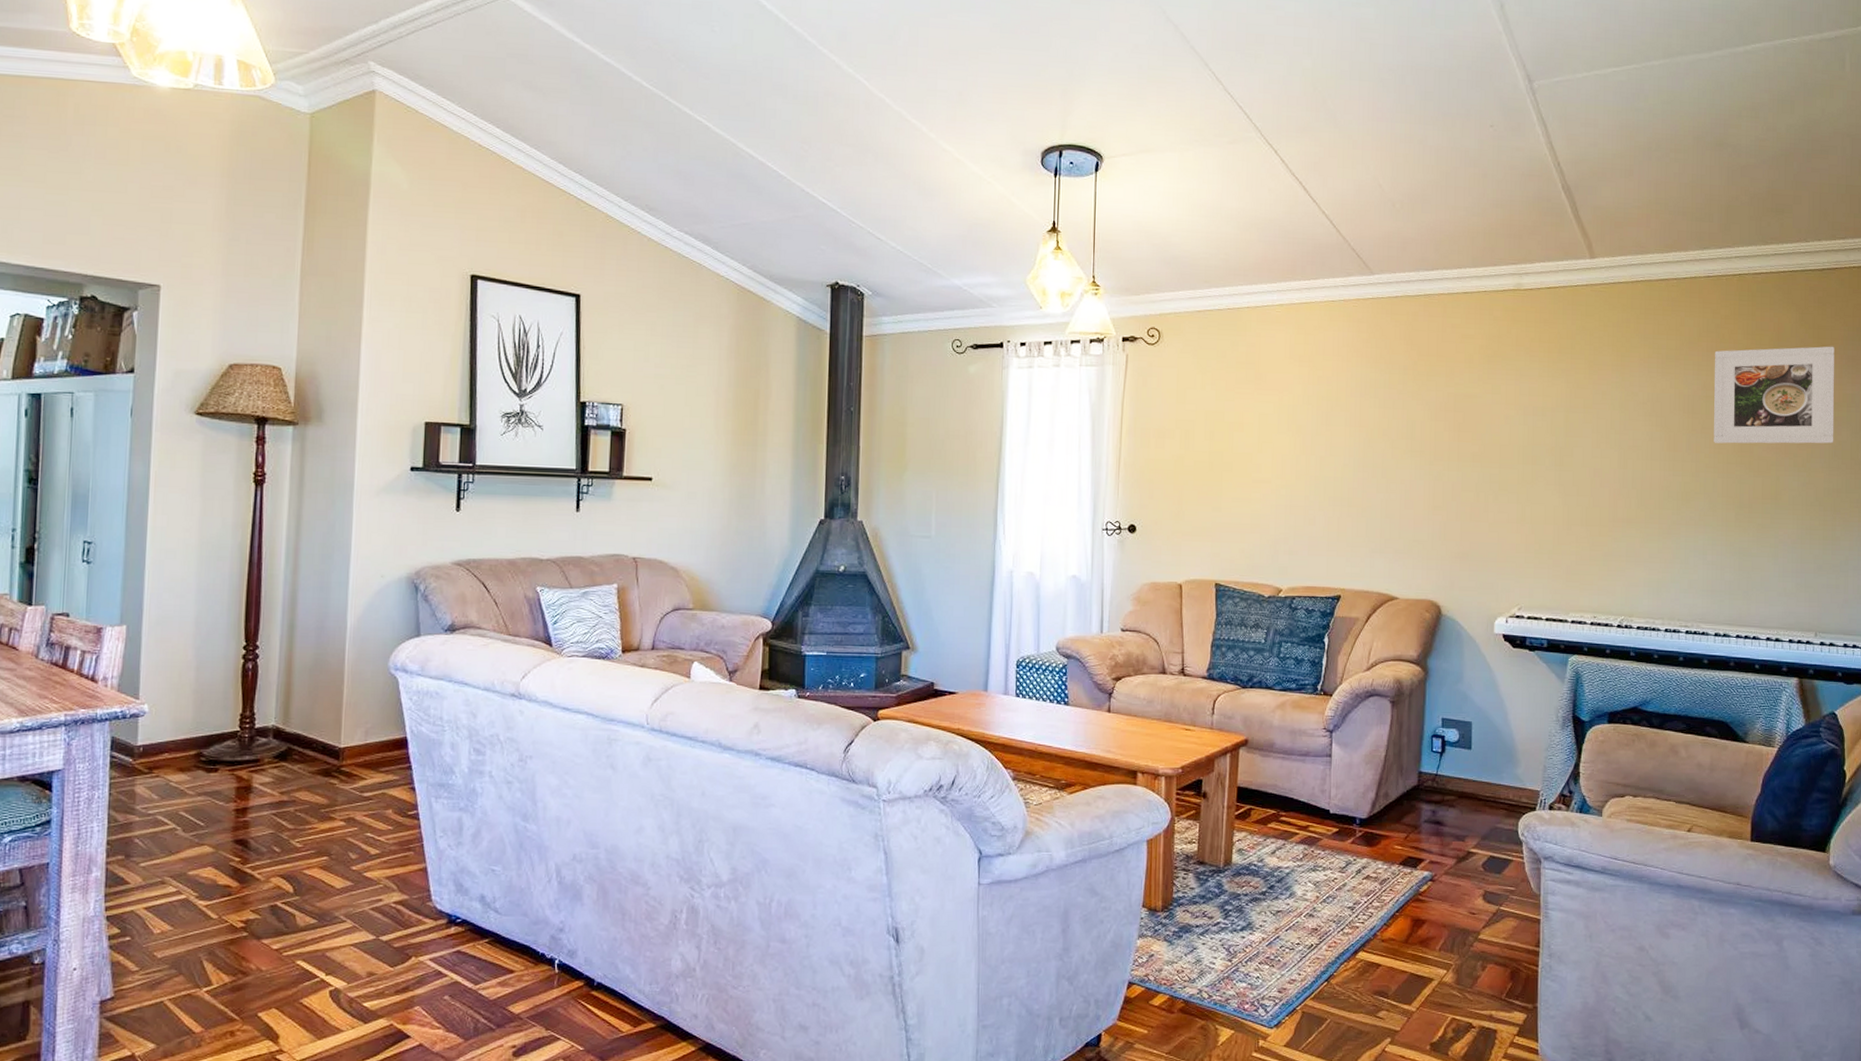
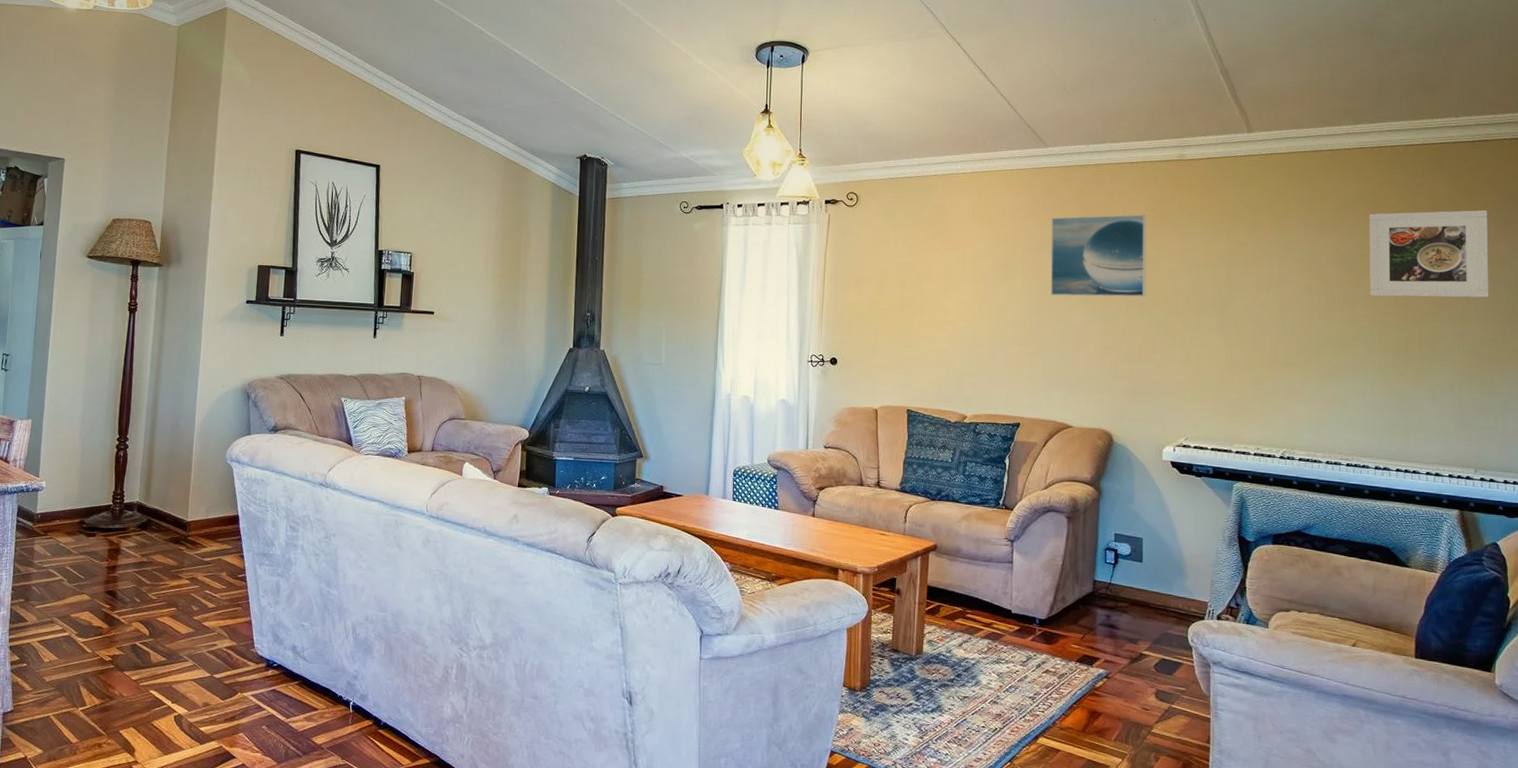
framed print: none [1375,352,1481,448] -> present [1050,214,1147,297]

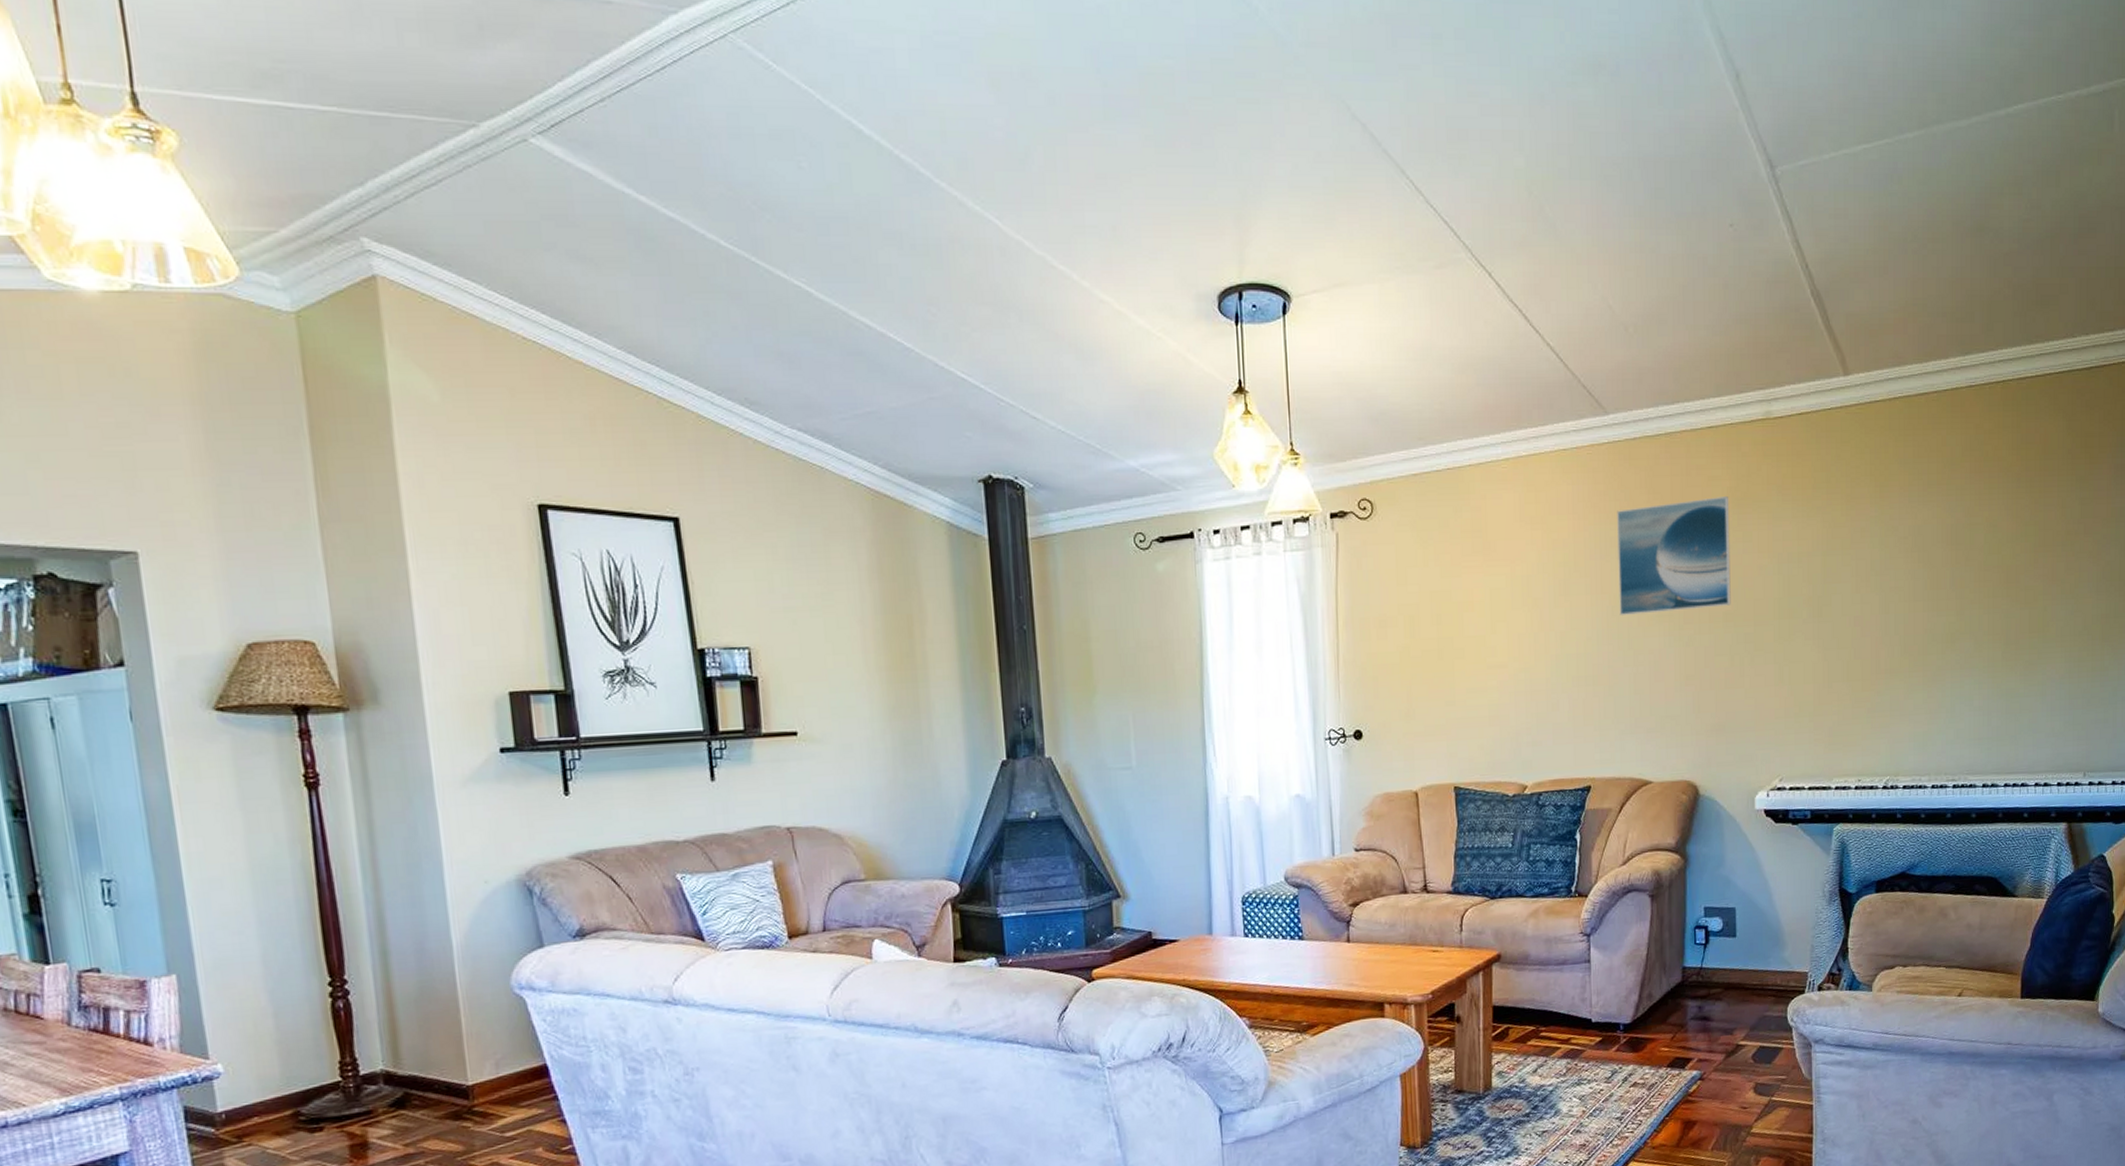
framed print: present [1369,210,1489,298] -> none [1978,455,2103,576]

